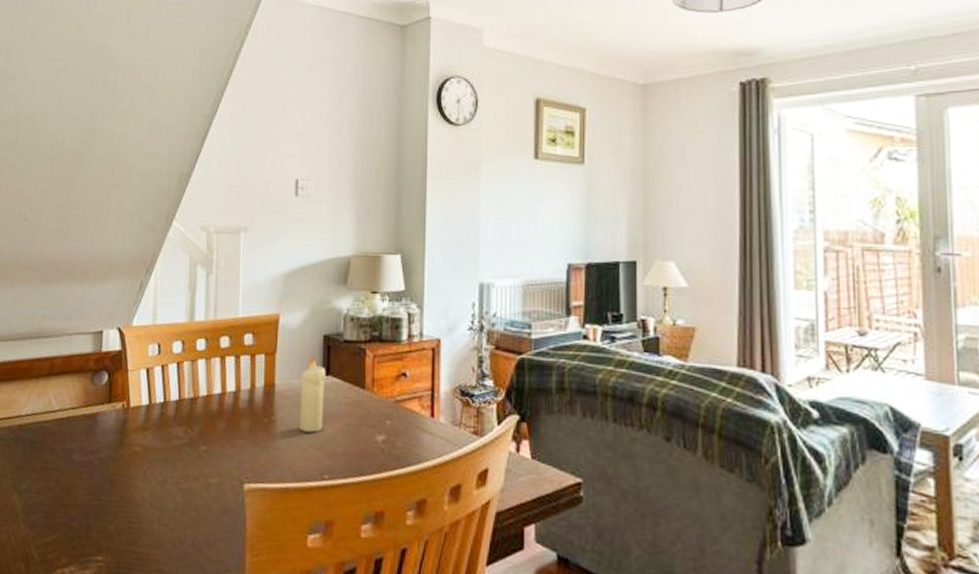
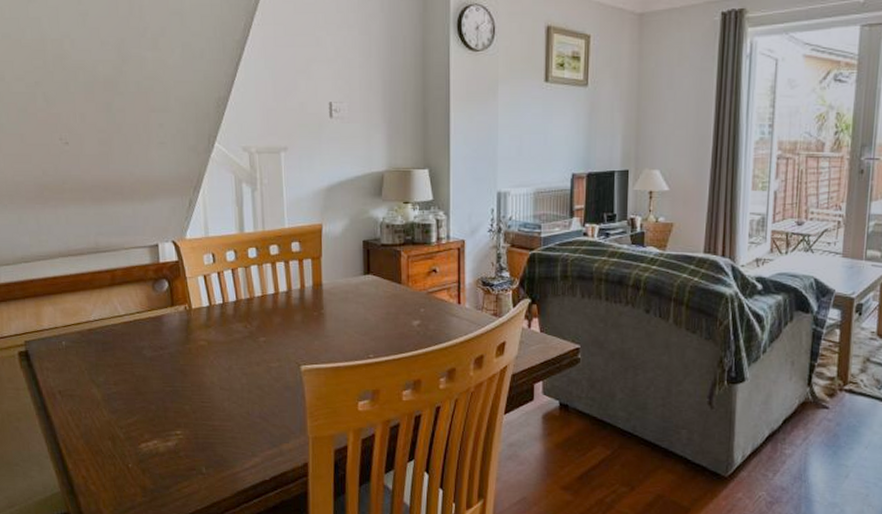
candle: present [298,354,326,433] -> none [344,257,367,322]

